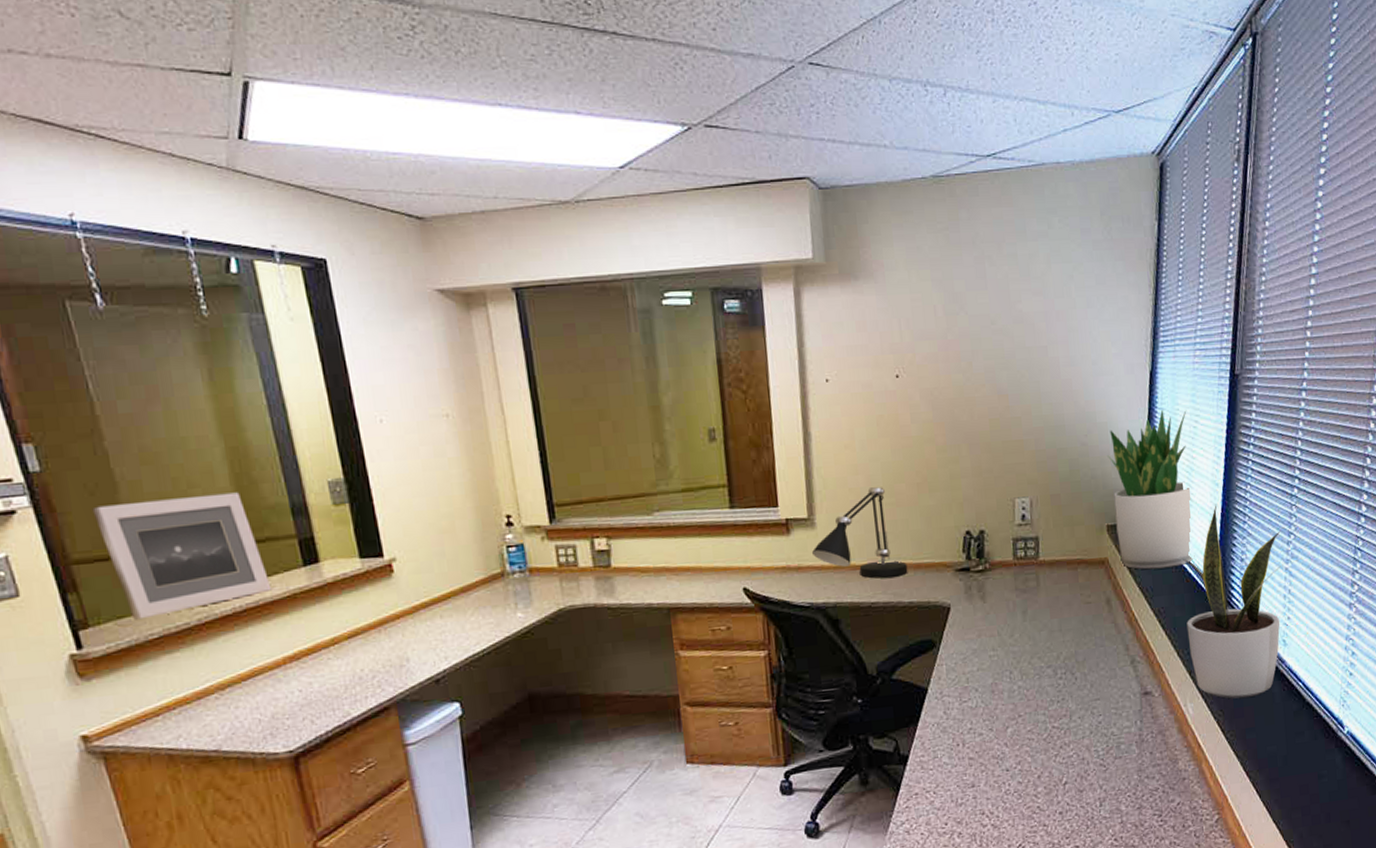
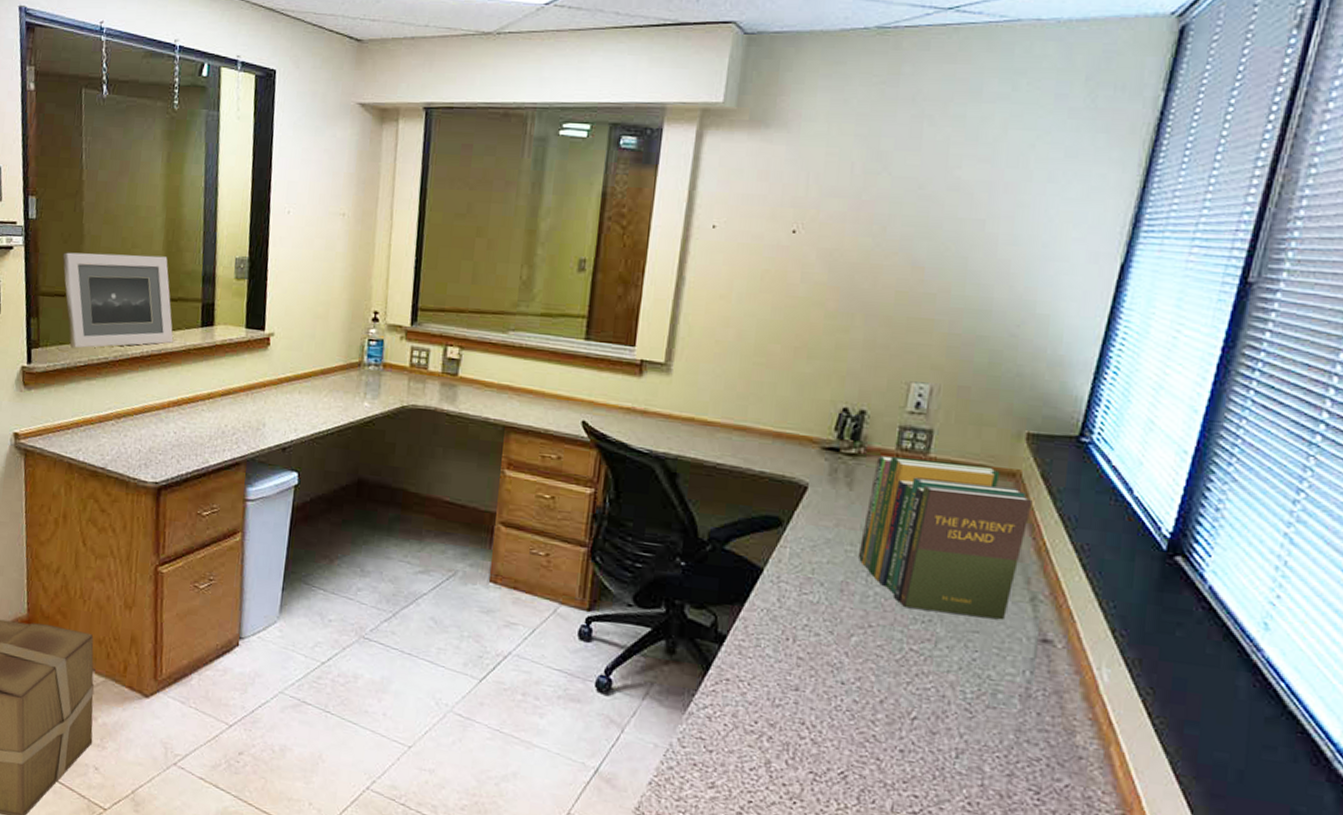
desk lamp: present [811,486,908,579] -> none [661,342,766,442]
books: none [1000,559,1120,693] -> present [857,456,1033,621]
planter: present [1108,410,1195,570] -> none [1039,311,1167,500]
potted plant: present [1178,503,1287,699] -> none [1117,434,1288,684]

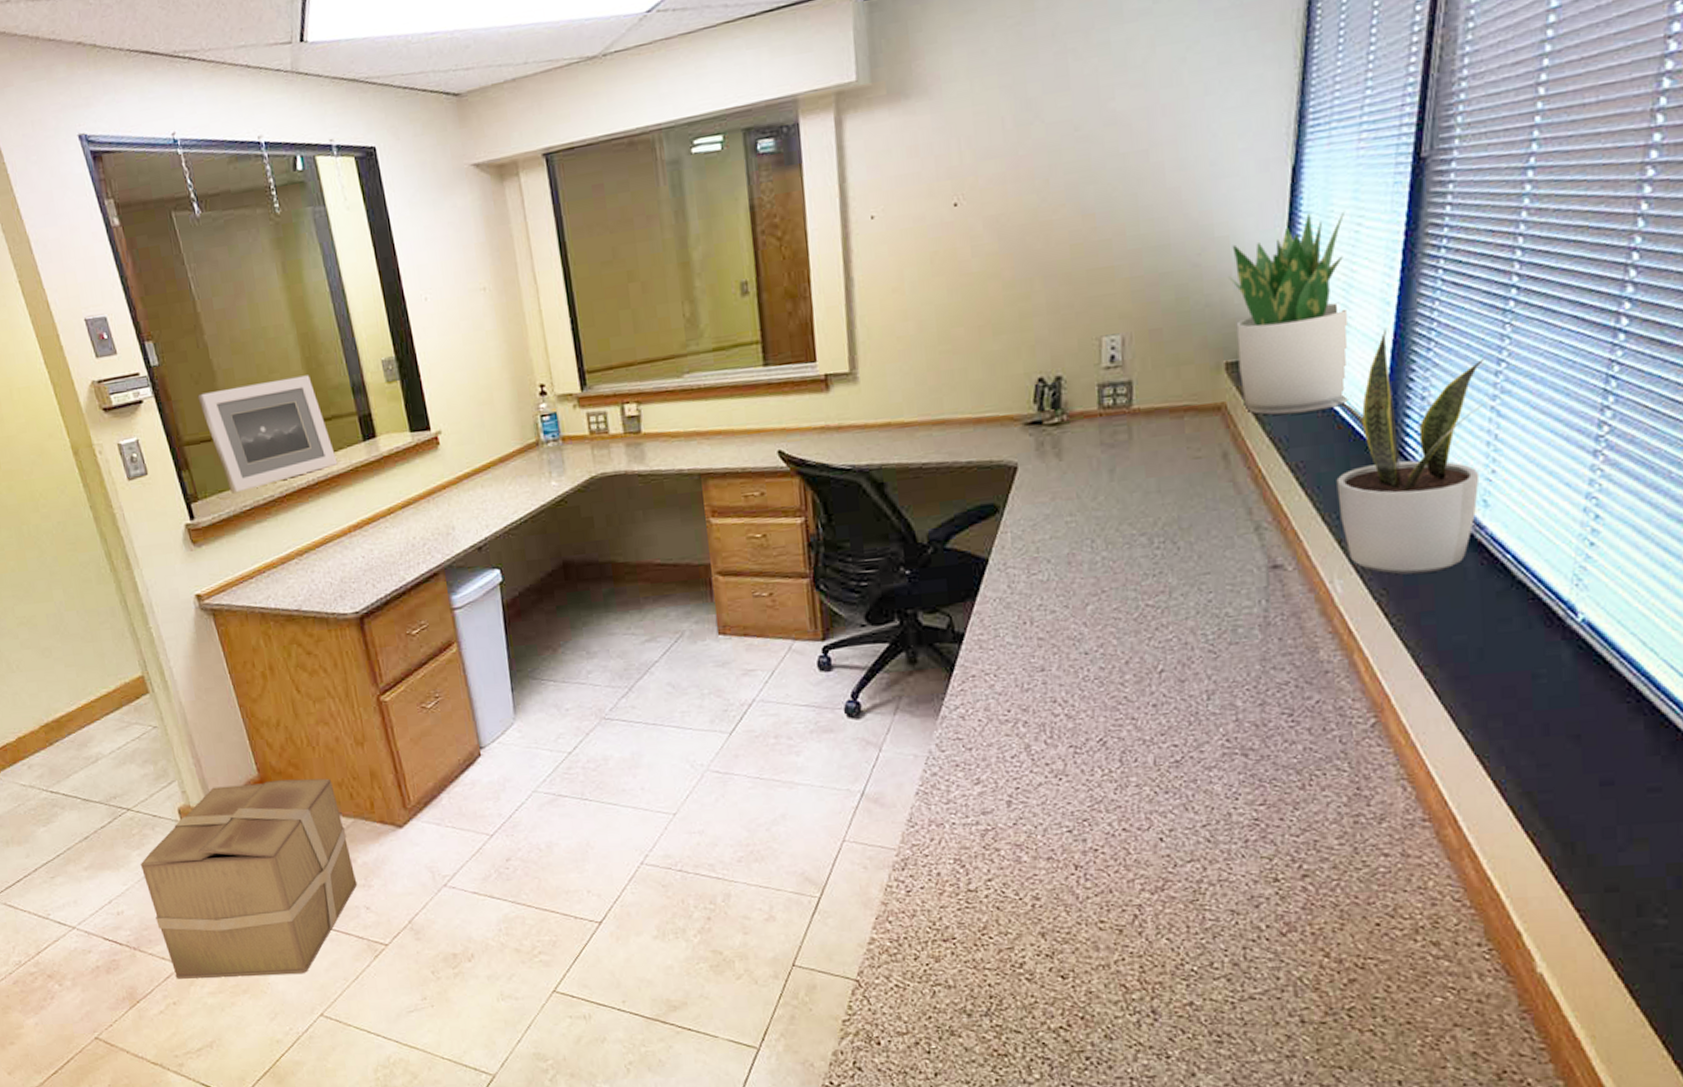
books: present [857,456,1033,621] -> none [1079,405,1242,566]
planter: none [1039,311,1167,500] -> present [1229,211,1352,416]
potted plant: none [1117,434,1288,684] -> present [1327,327,1493,575]

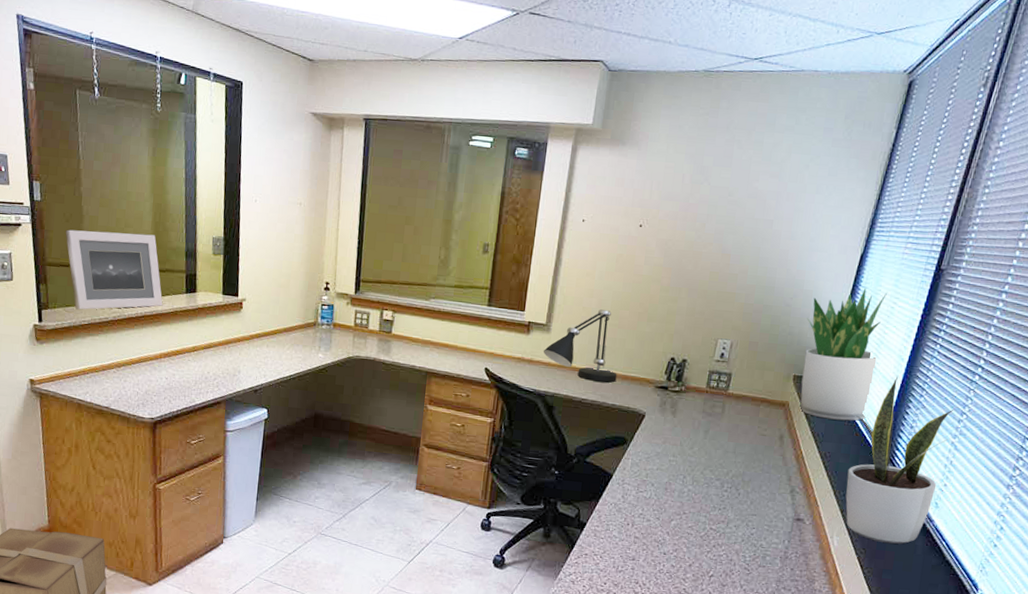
desk lamp: none [853,333,966,437] -> present [543,308,617,383]

